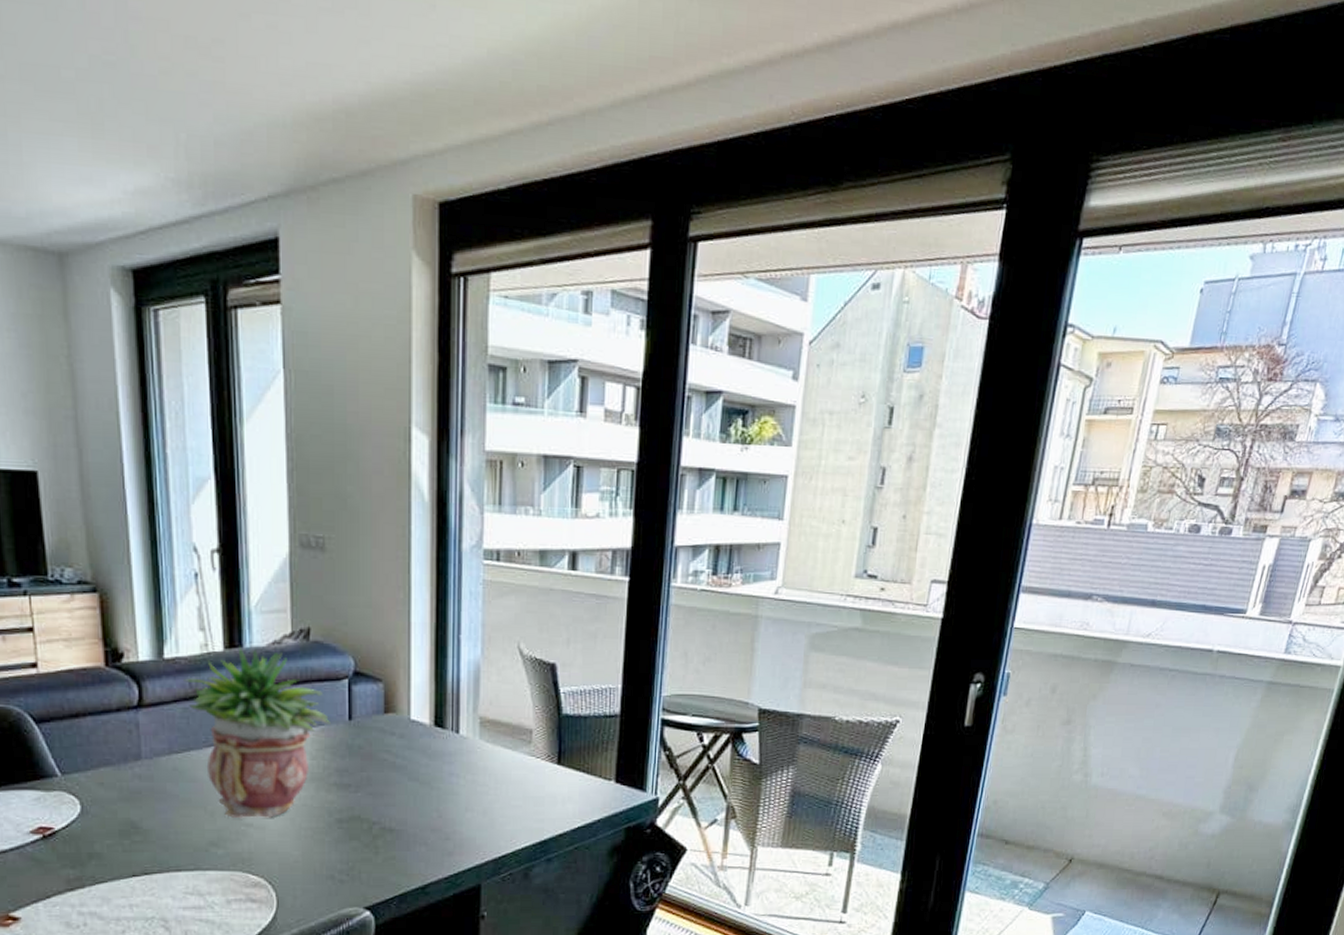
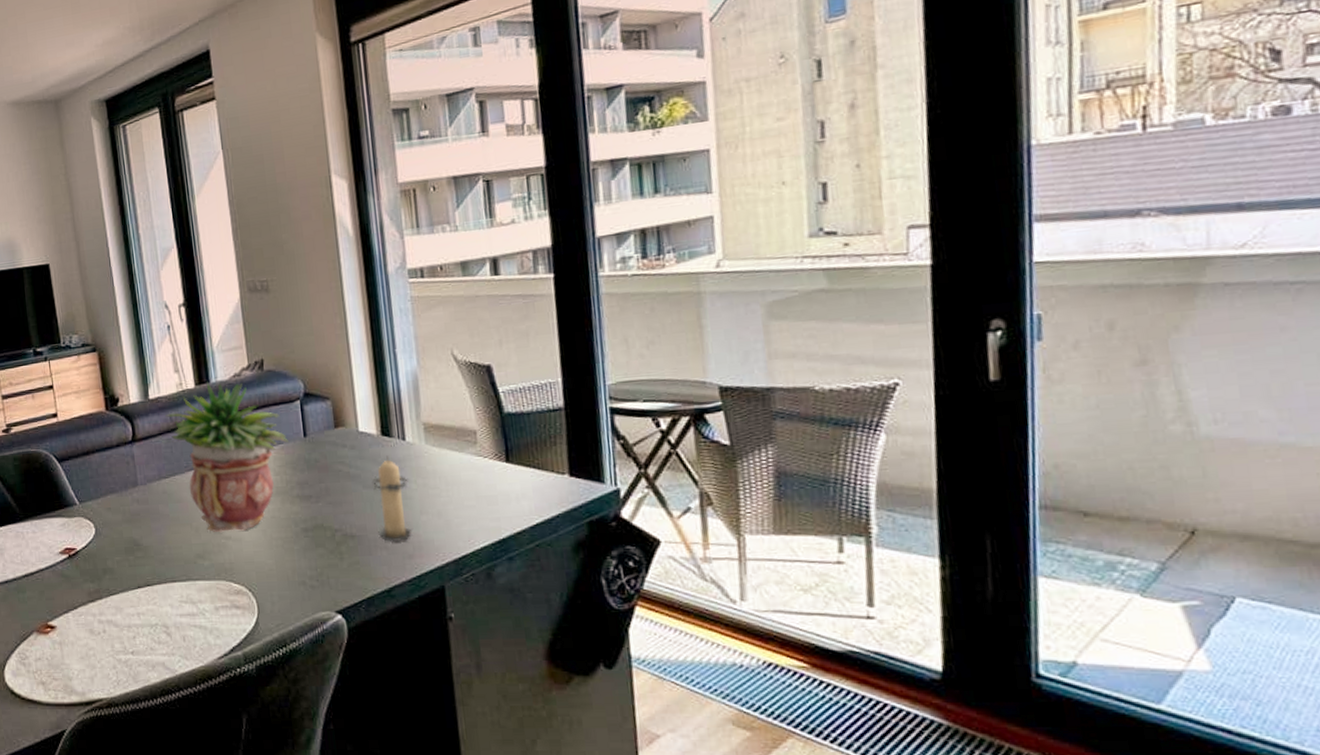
candle: none [418,747,457,837] -> present [371,455,412,542]

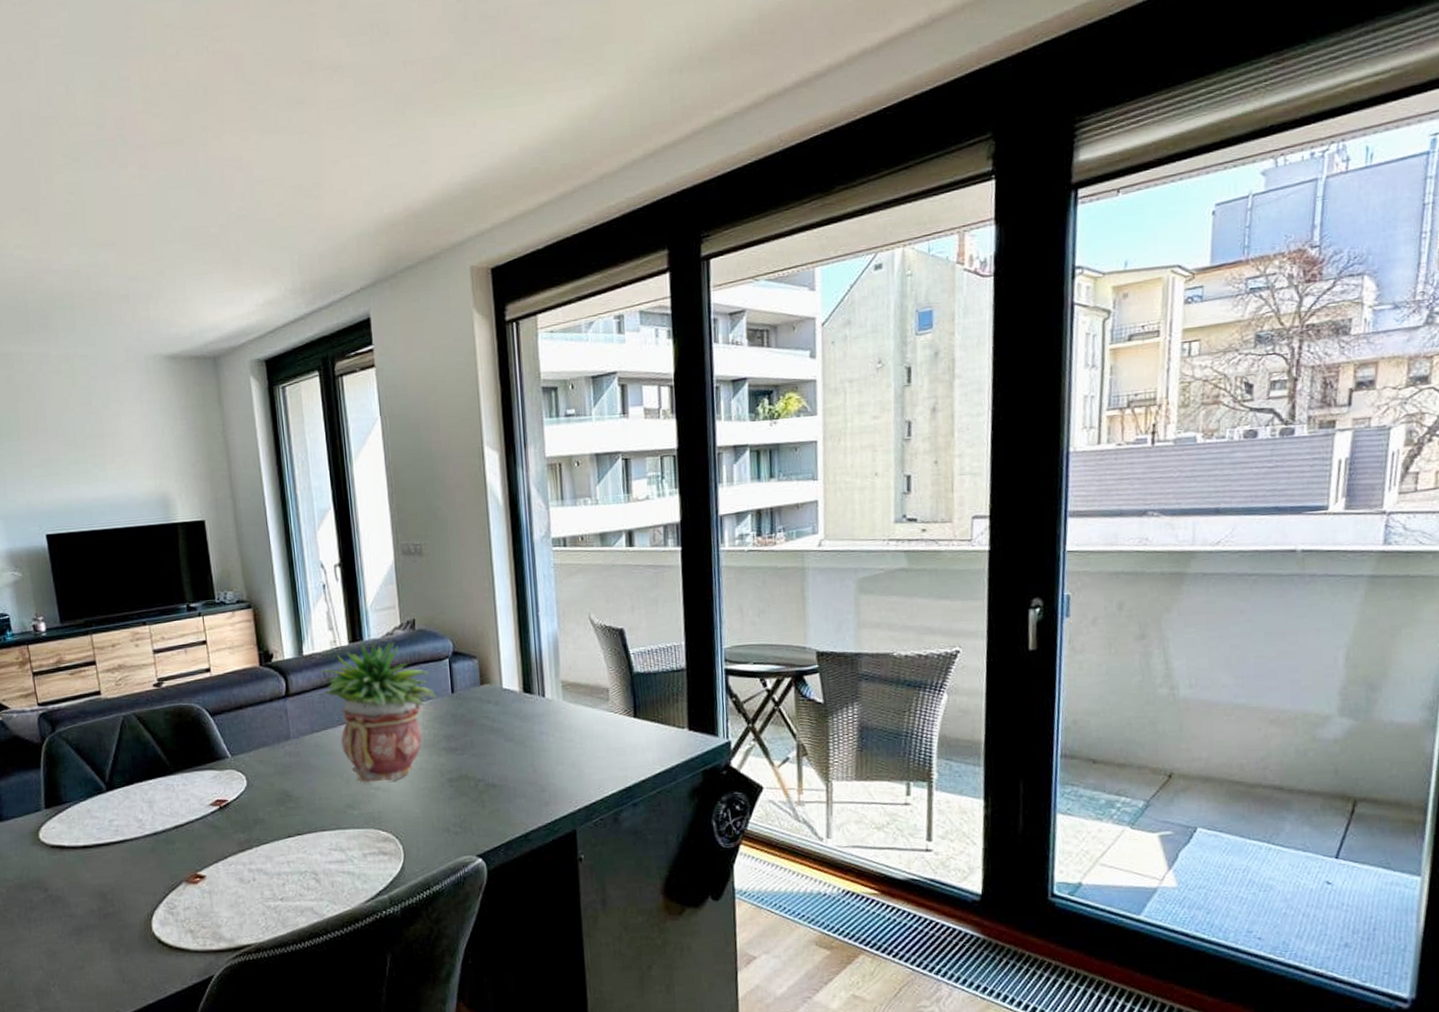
candle: present [371,455,412,542] -> none [513,711,549,790]

